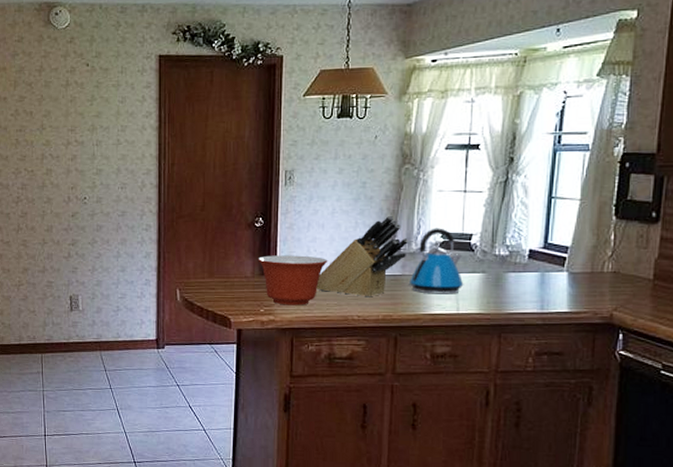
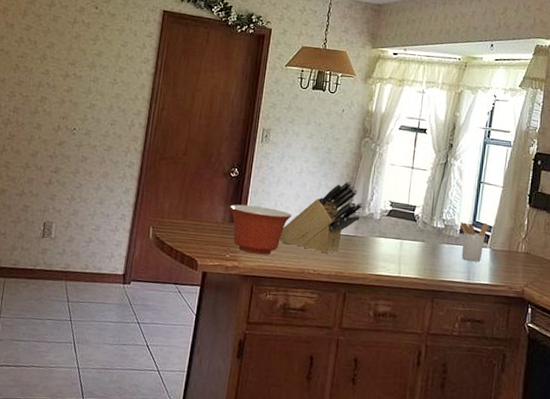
kettle: present [408,228,464,294] -> none [359,196,406,259]
utensil holder: none [528,244,565,289] -> present [460,222,489,262]

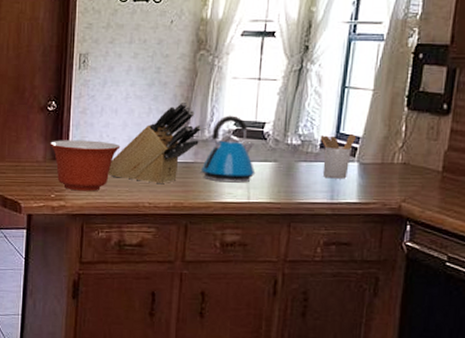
kettle: none [359,196,406,259] -> present [200,115,256,183]

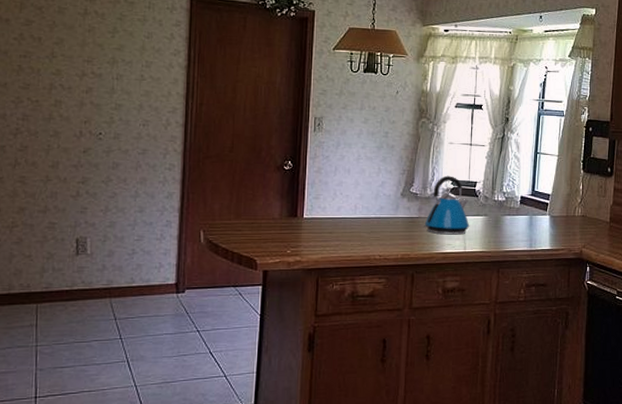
mixing bowl: present [49,140,121,191] -> none [285,197,353,246]
knife block: present [108,101,201,185] -> none [341,163,424,238]
utensil holder: present [320,134,357,179] -> none [520,192,547,230]

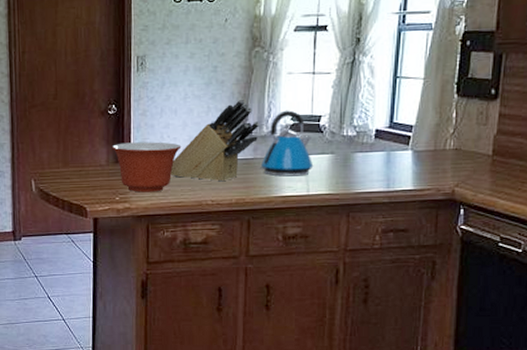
mixing bowl: none [285,197,353,246] -> present [111,142,182,193]
knife block: none [341,163,424,238] -> present [170,99,259,182]

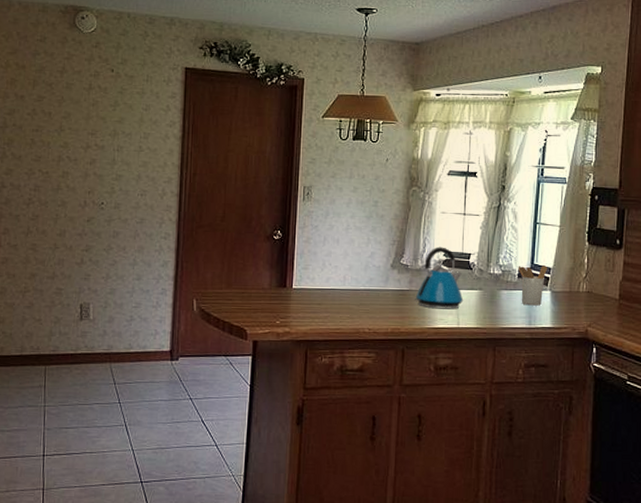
mixing bowl: present [111,142,182,193] -> none [275,268,342,318]
knife block: present [170,99,259,182] -> none [330,233,415,311]
utensil holder: none [375,123,410,168] -> present [518,265,548,306]

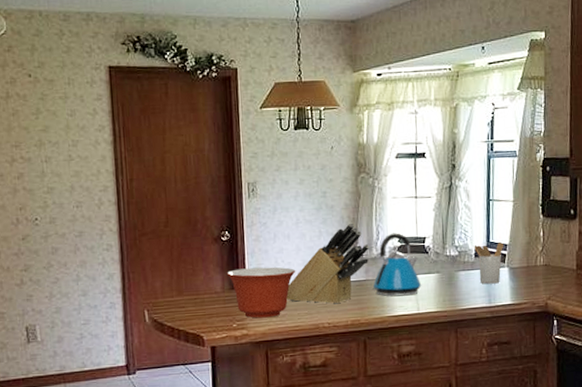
mixing bowl: none [275,268,342,318] -> present [226,267,296,318]
knife block: none [330,233,415,311] -> present [286,223,369,304]

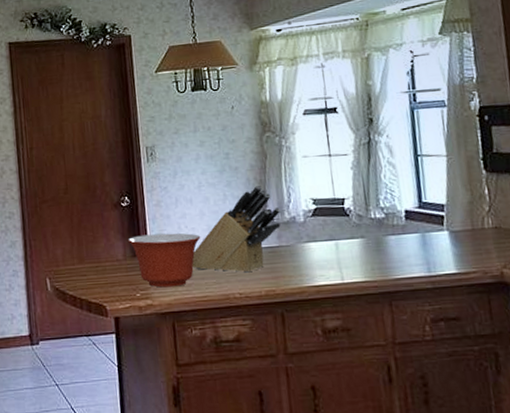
kettle: present [372,232,422,297] -> none [287,194,345,265]
utensil holder: present [474,242,504,284] -> none [403,202,441,251]

